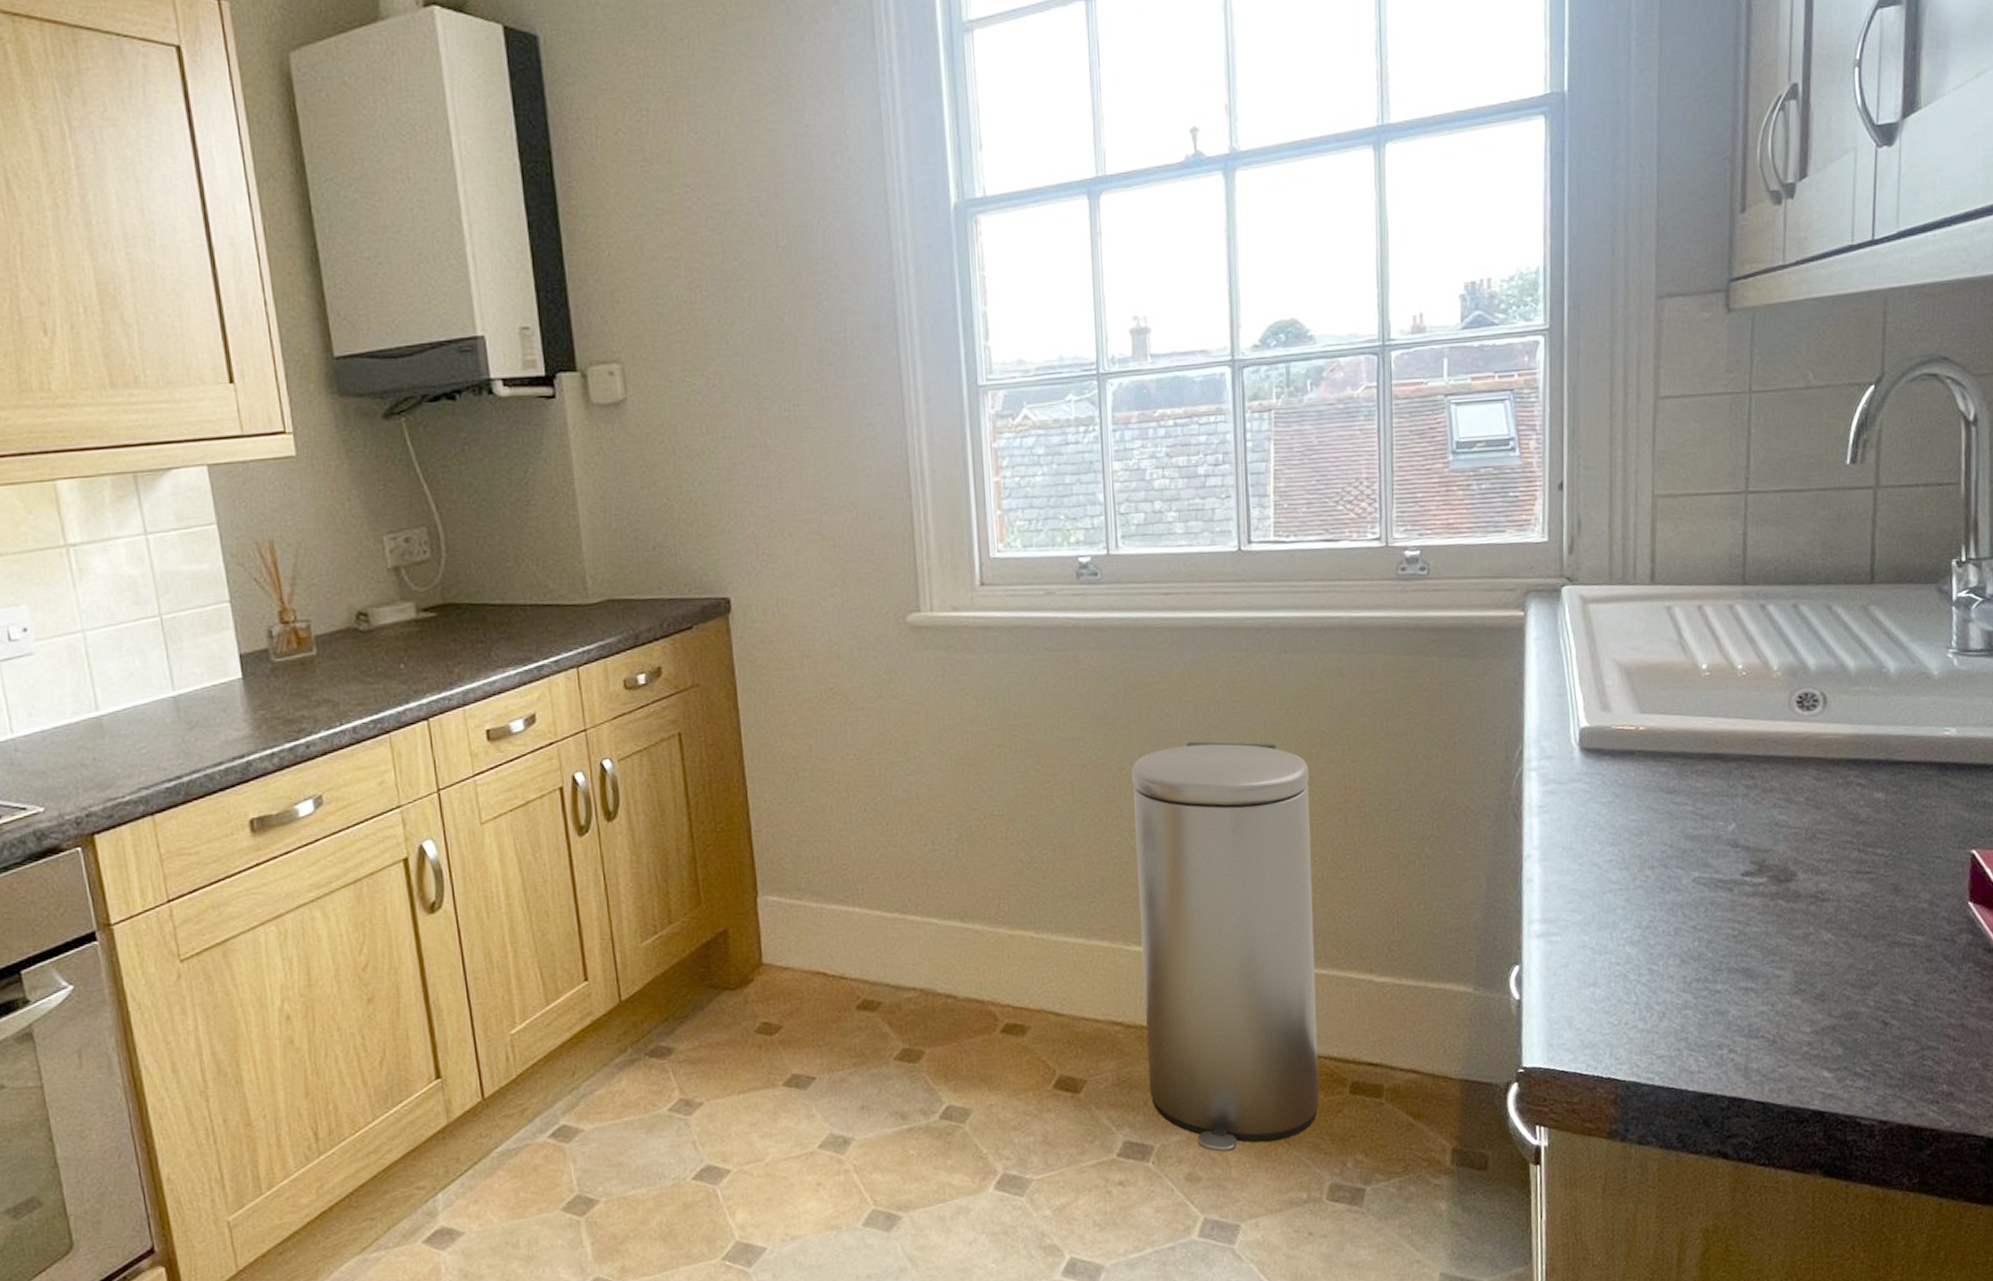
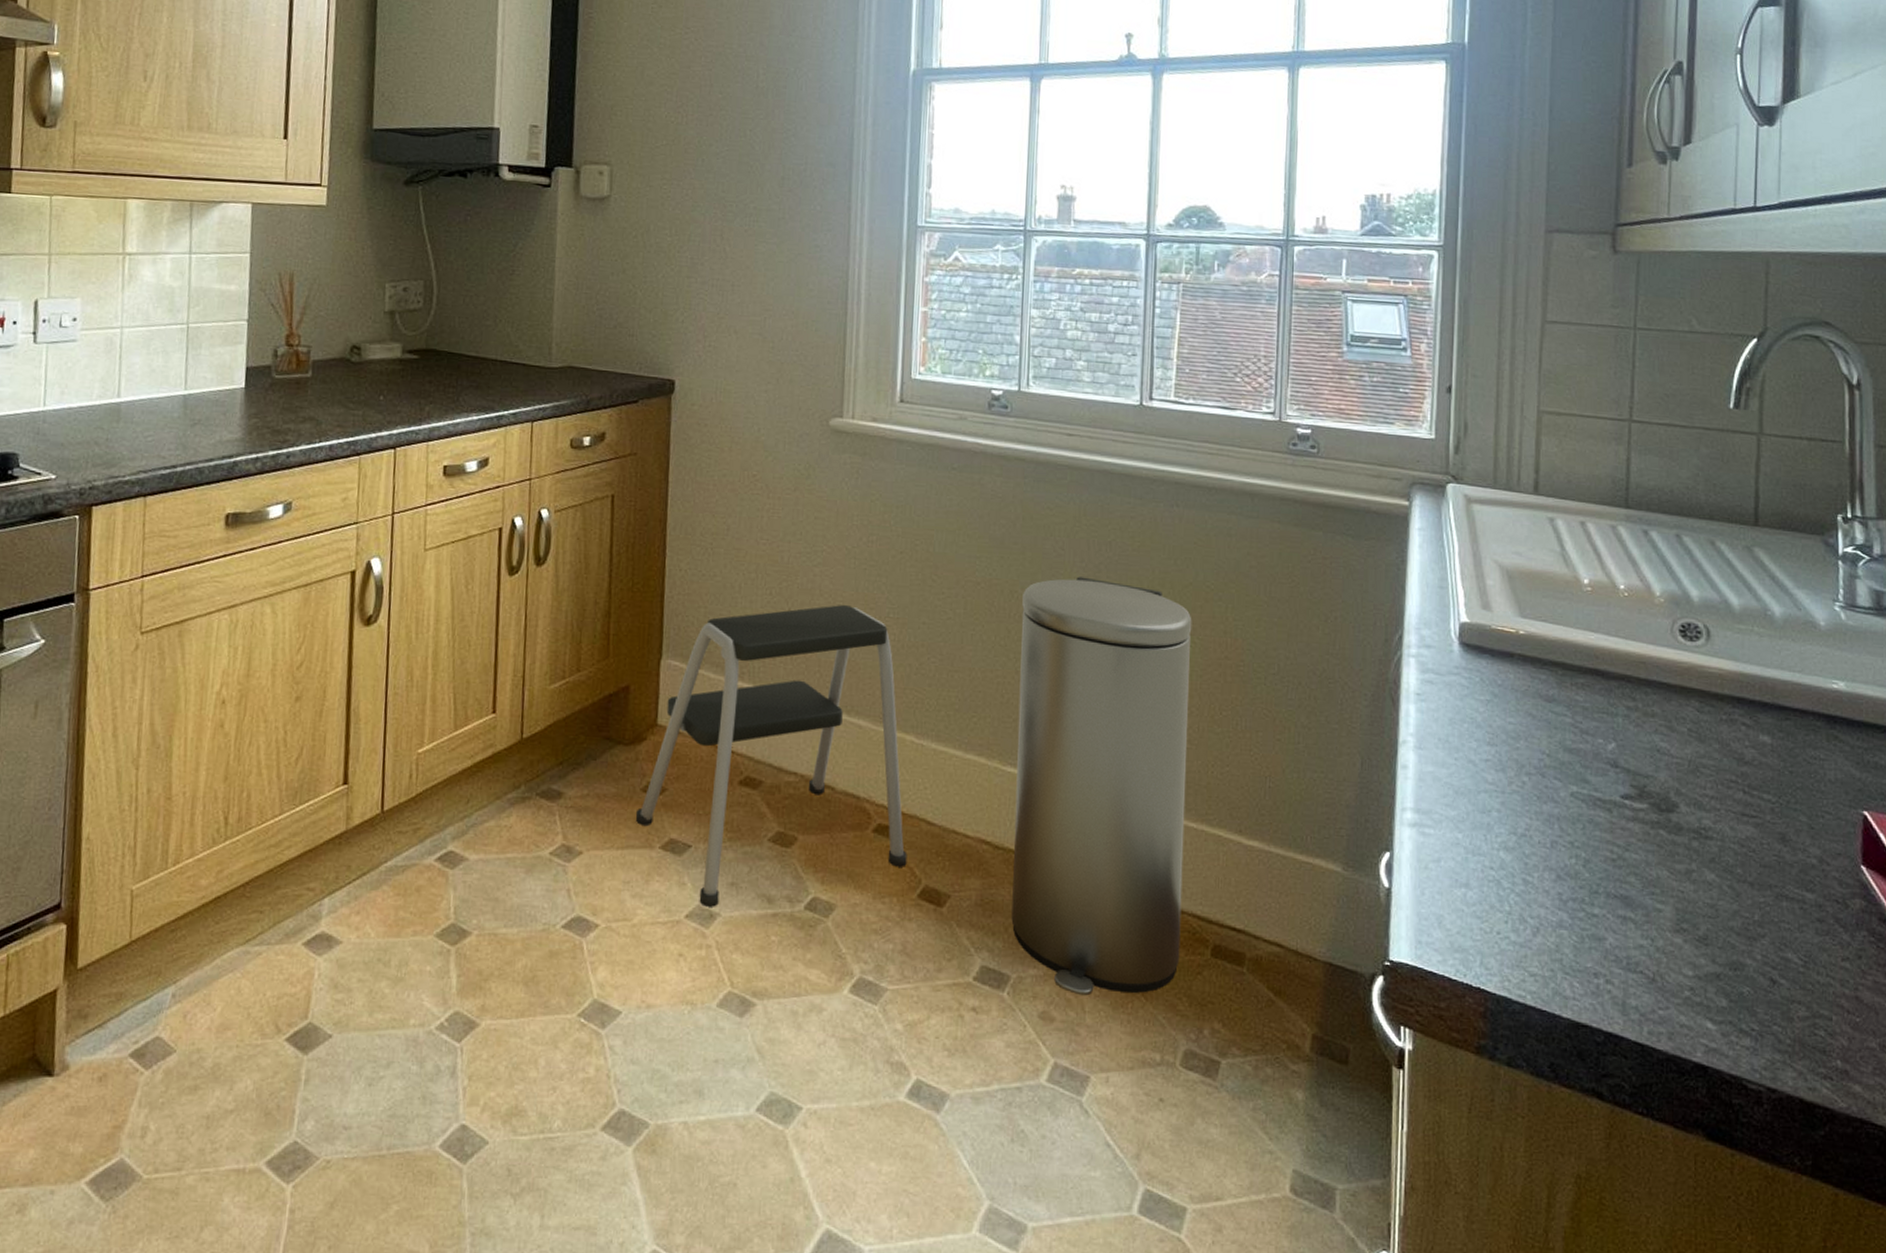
step stool: none [752,810,1039,1134] -> present [635,605,907,907]

